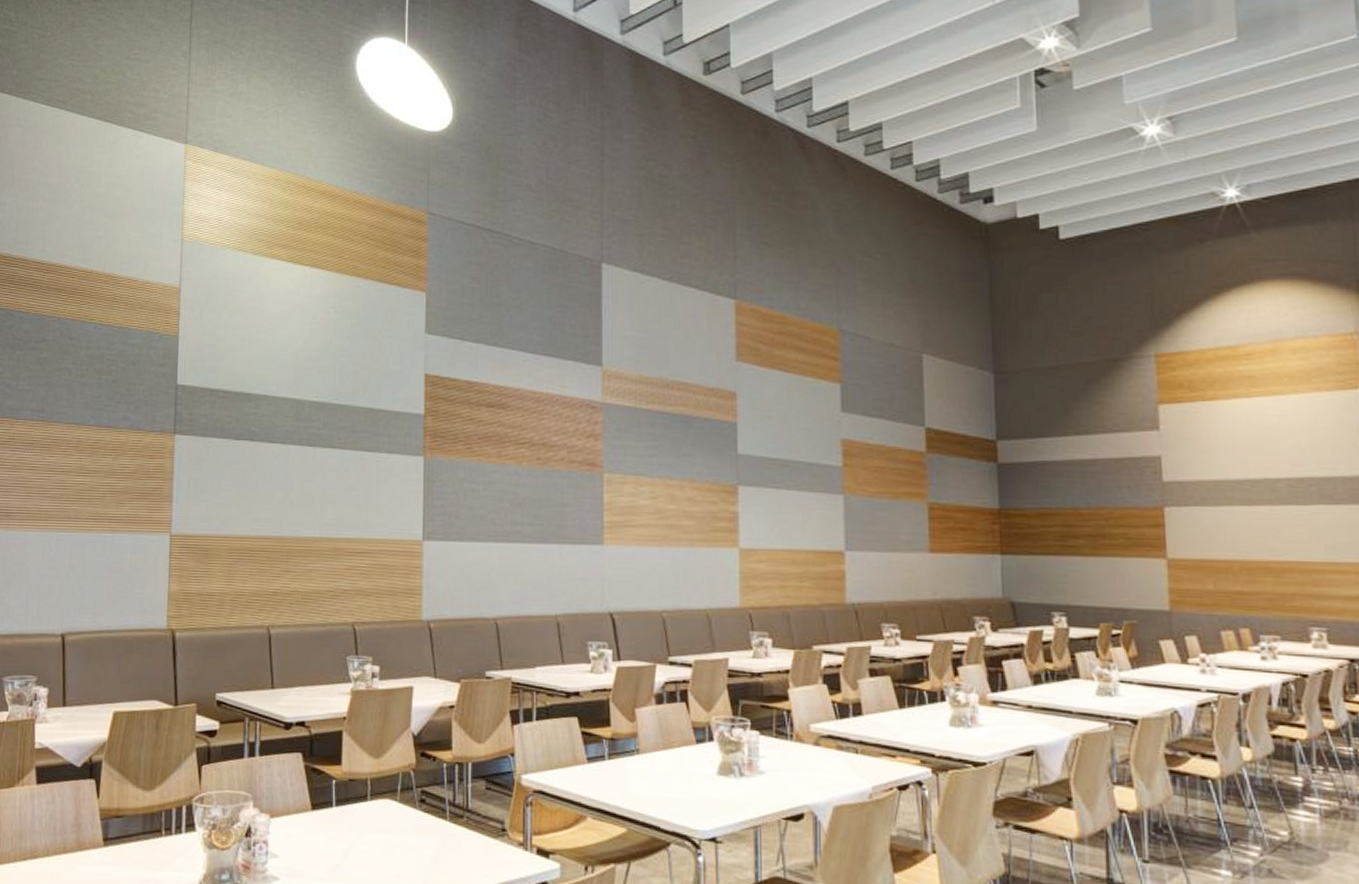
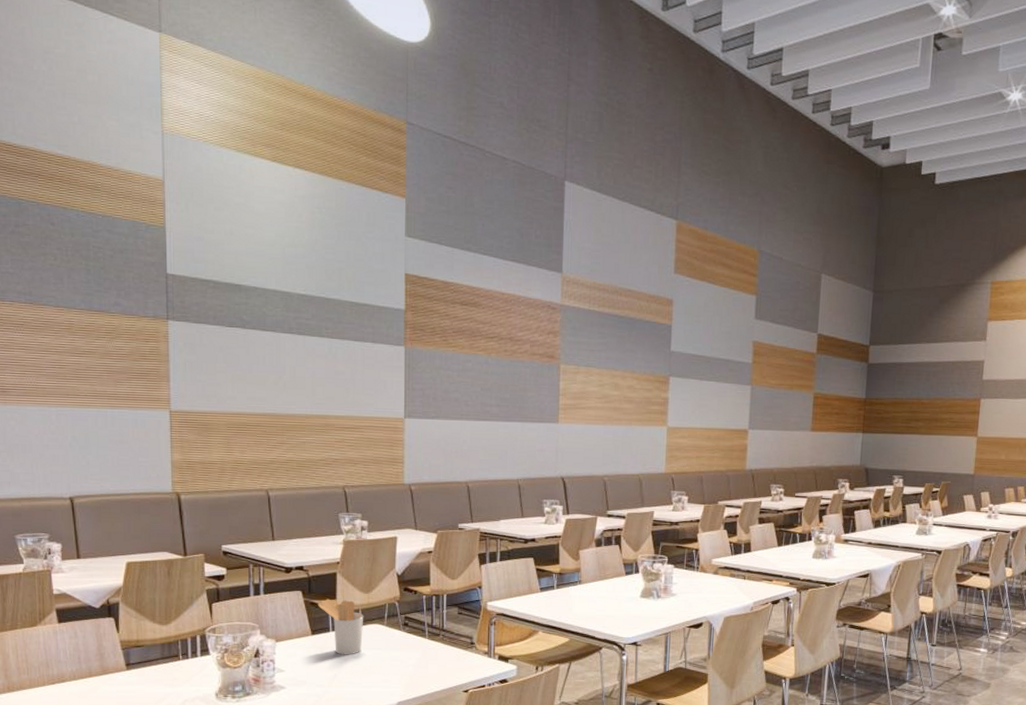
utensil holder: none [320,763,373,839] -> present [318,599,364,655]

